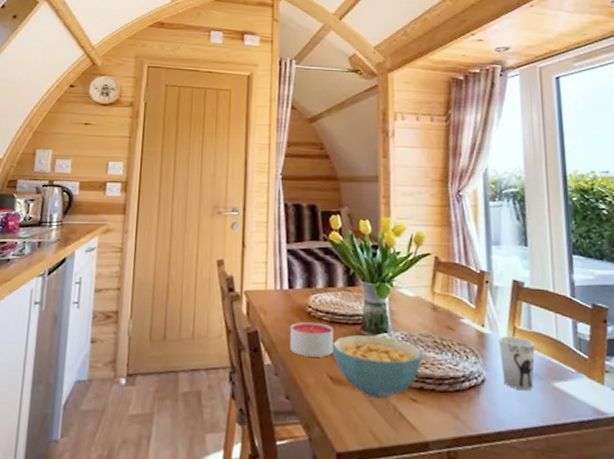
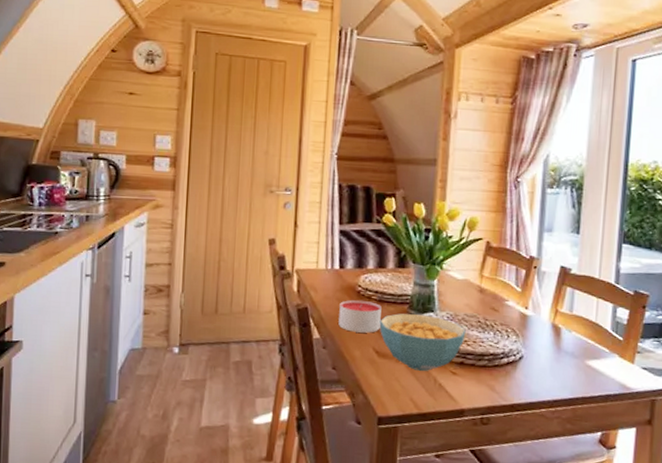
cup: present [497,336,535,391] -> none [539,318,574,368]

